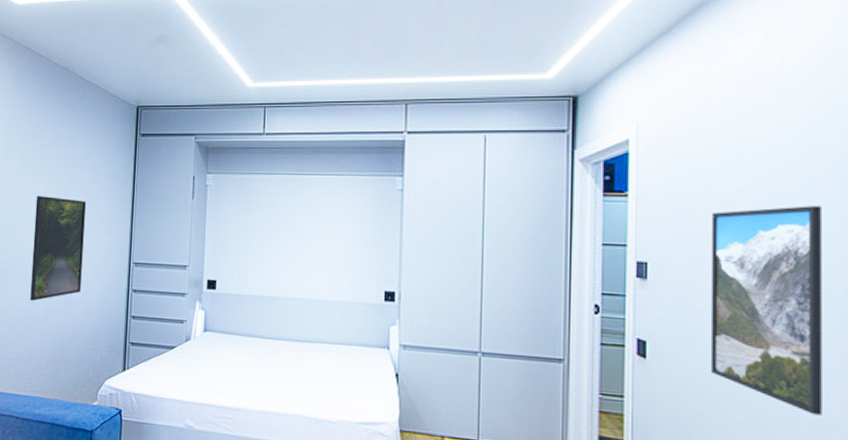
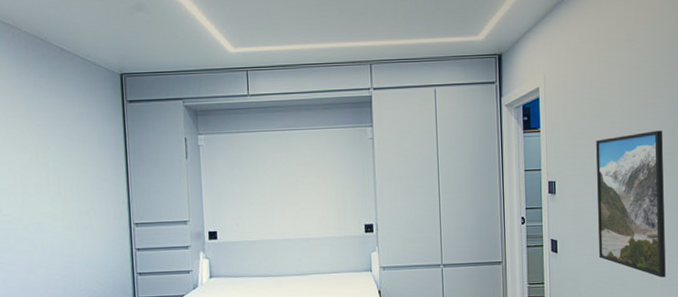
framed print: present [30,196,87,301] -> none [21,167,82,271]

